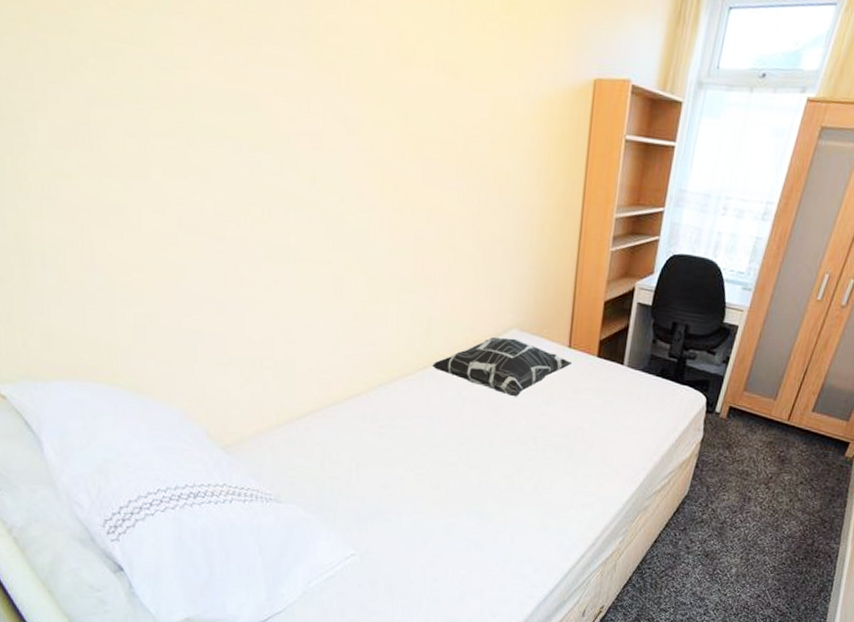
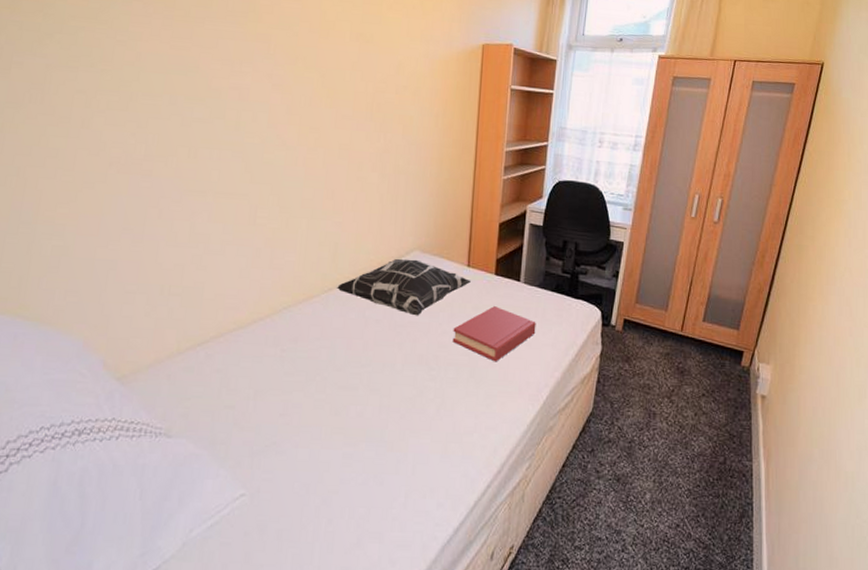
hardback book: none [551,389,638,445] -> present [452,306,536,362]

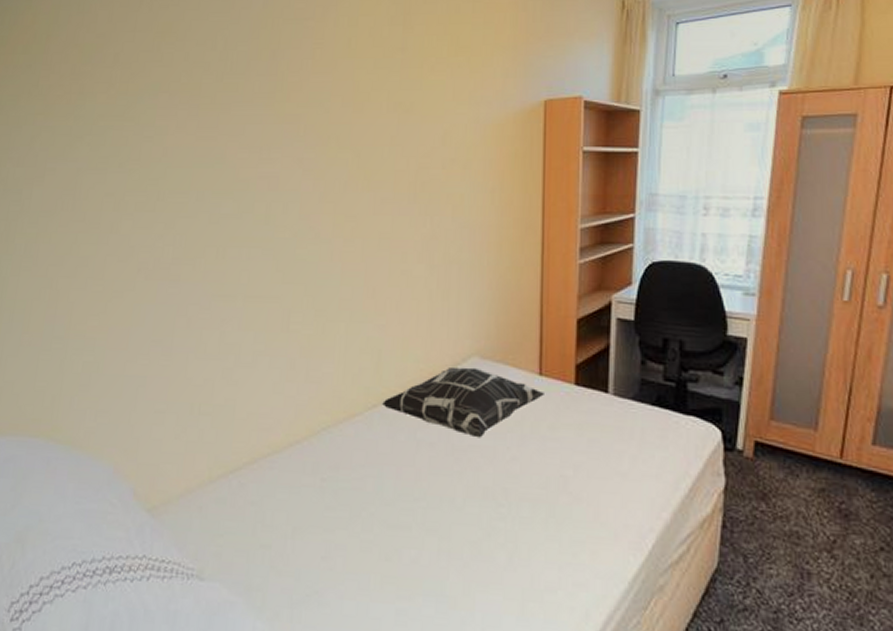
hardback book: present [452,306,536,362] -> none [524,425,633,498]

